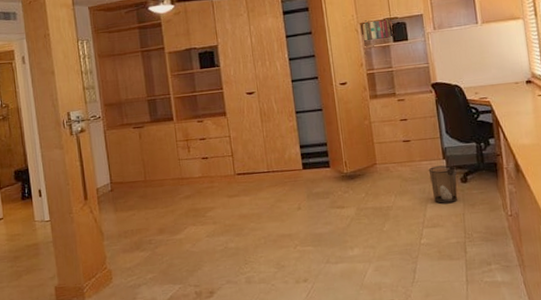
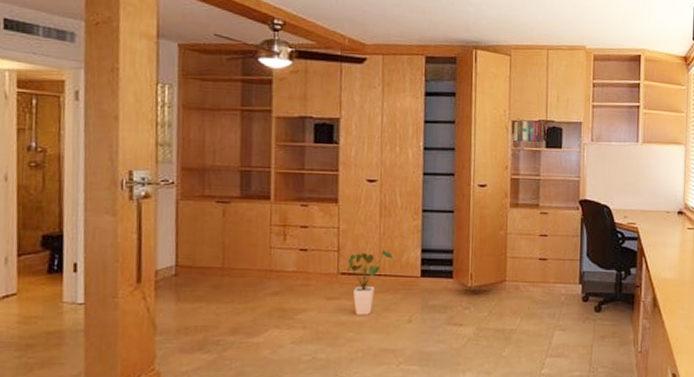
house plant: none [241,150,278,208] -> present [347,249,394,315]
waste bin: present [428,165,458,204] -> none [561,291,591,333]

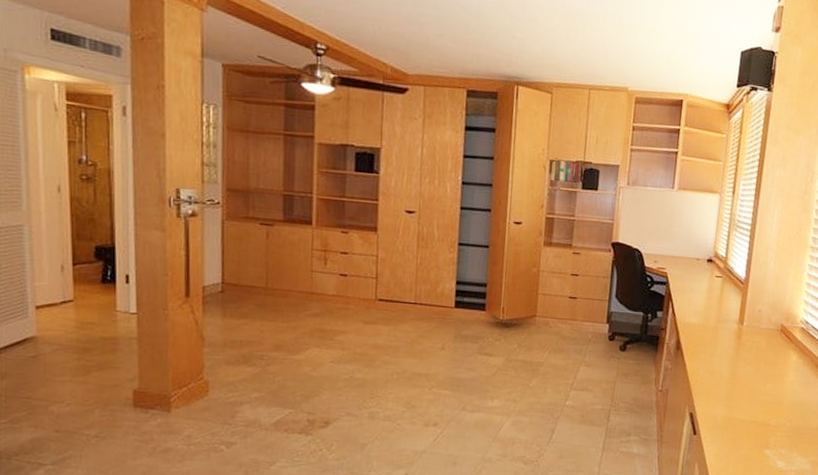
house plant: present [347,249,394,315] -> none [384,279,430,340]

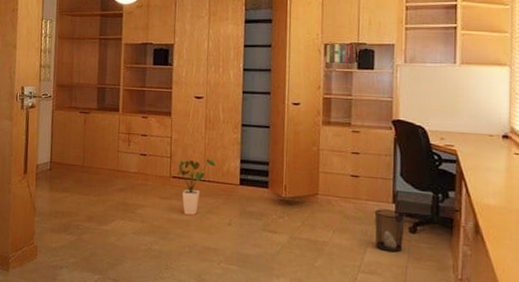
house plant: none [384,279,430,340] -> present [177,158,217,215]
waste bin: none [588,329,617,370] -> present [374,209,405,253]

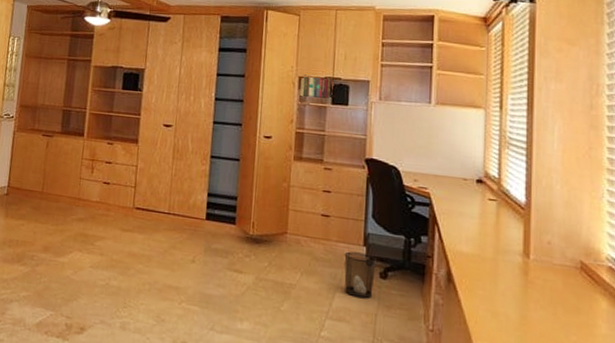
house plant: present [177,158,217,215] -> none [141,189,183,250]

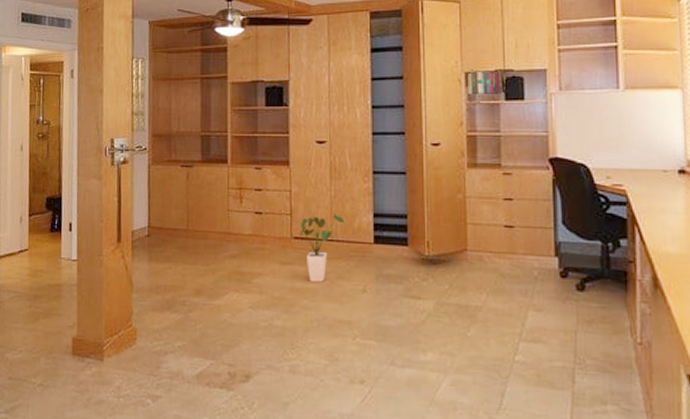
house plant: none [141,189,183,250] -> present [300,213,346,282]
waste bin: present [344,251,376,299] -> none [534,264,571,315]

